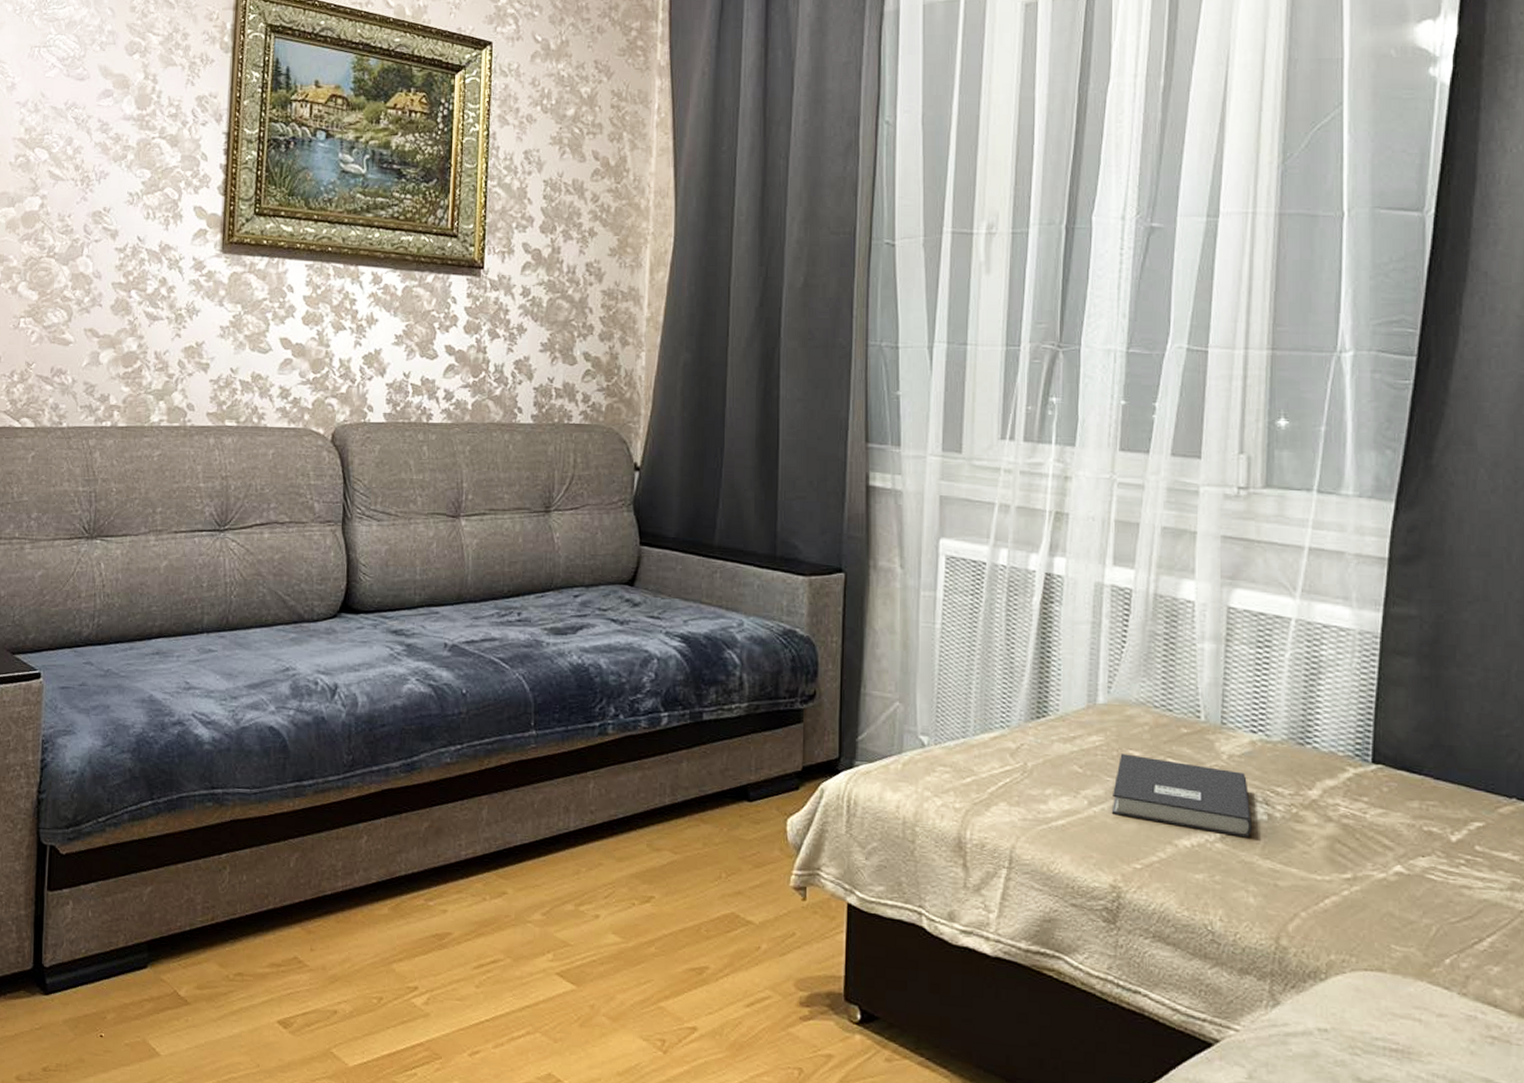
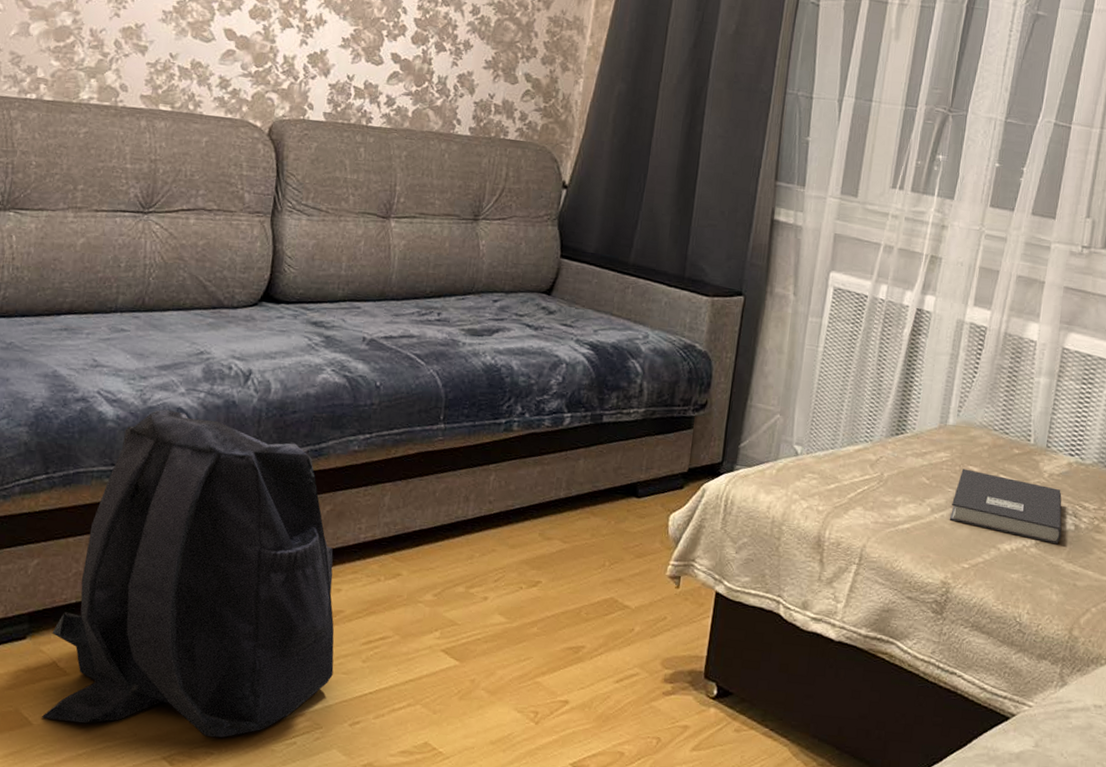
backpack: none [167,728,447,1069] -> present [41,409,335,738]

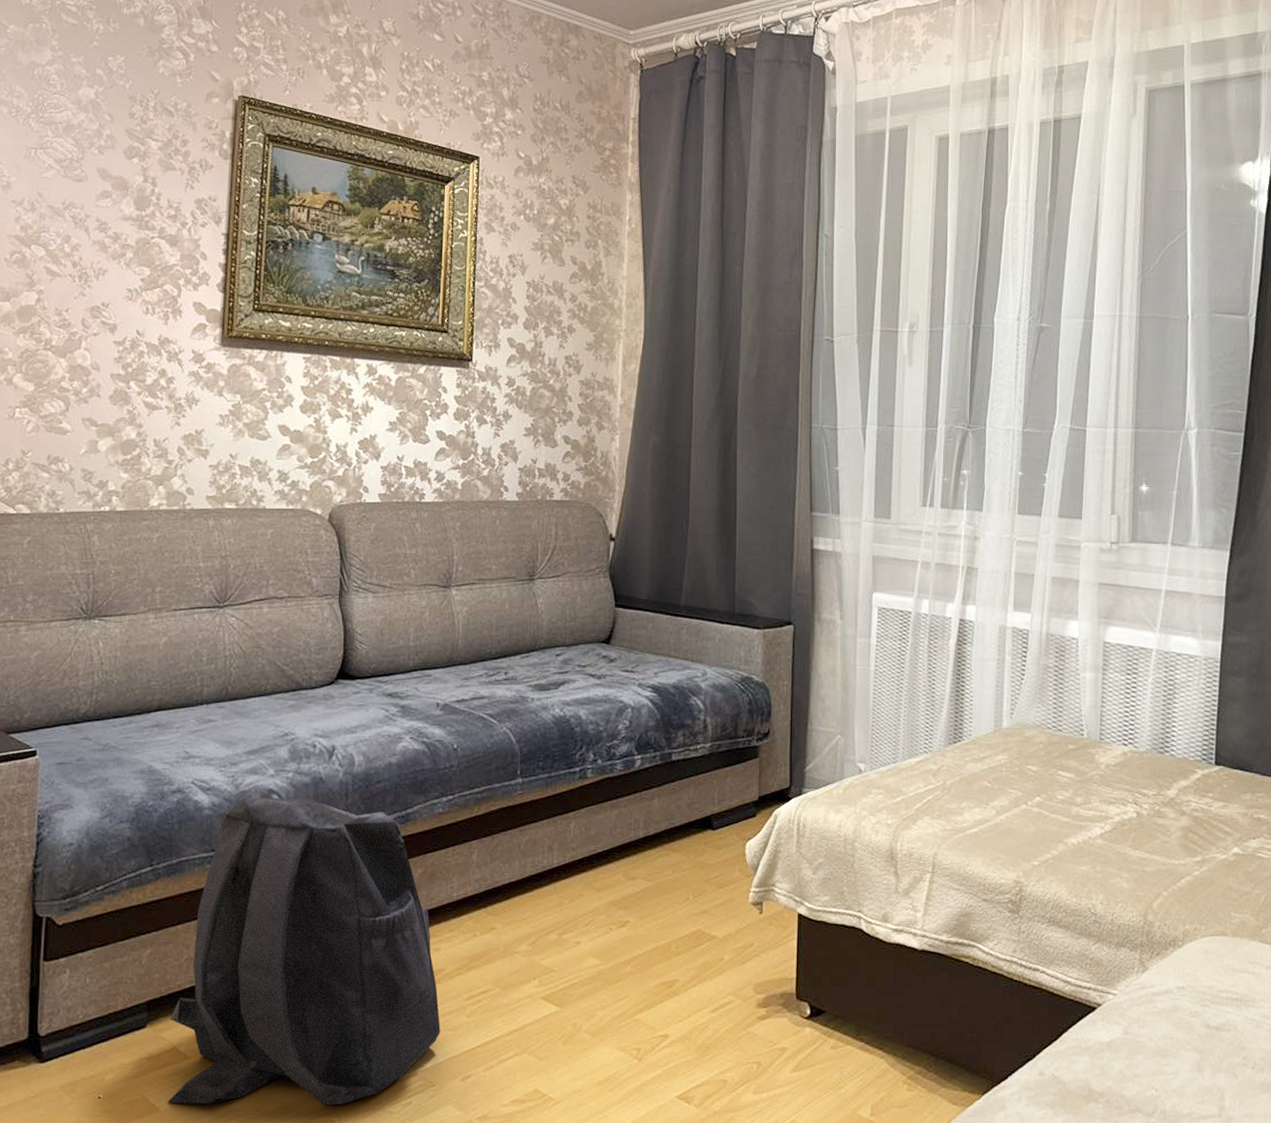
book: present [949,469,1062,545] -> none [1014,769,1125,833]

